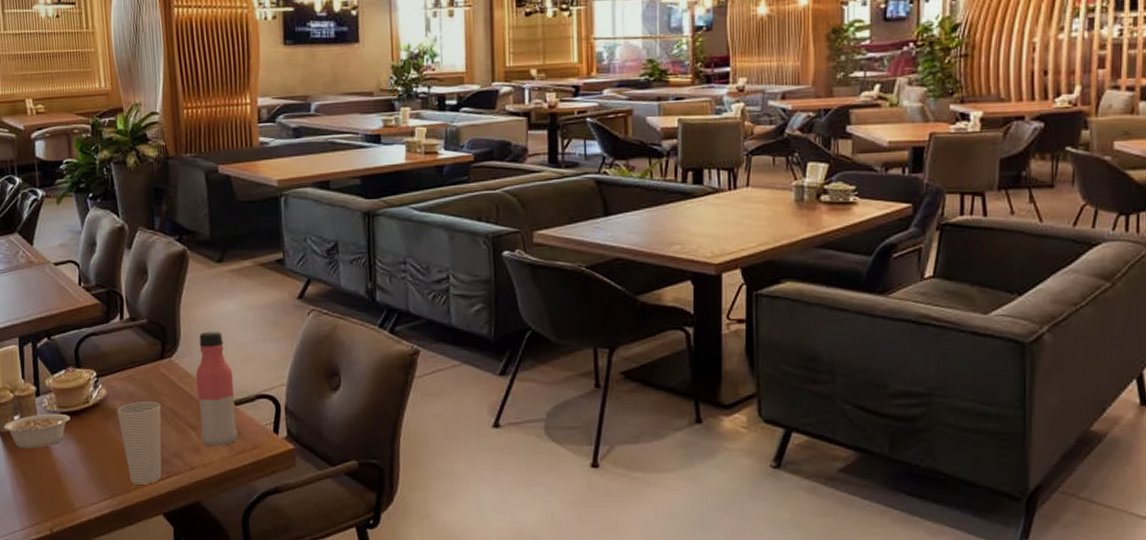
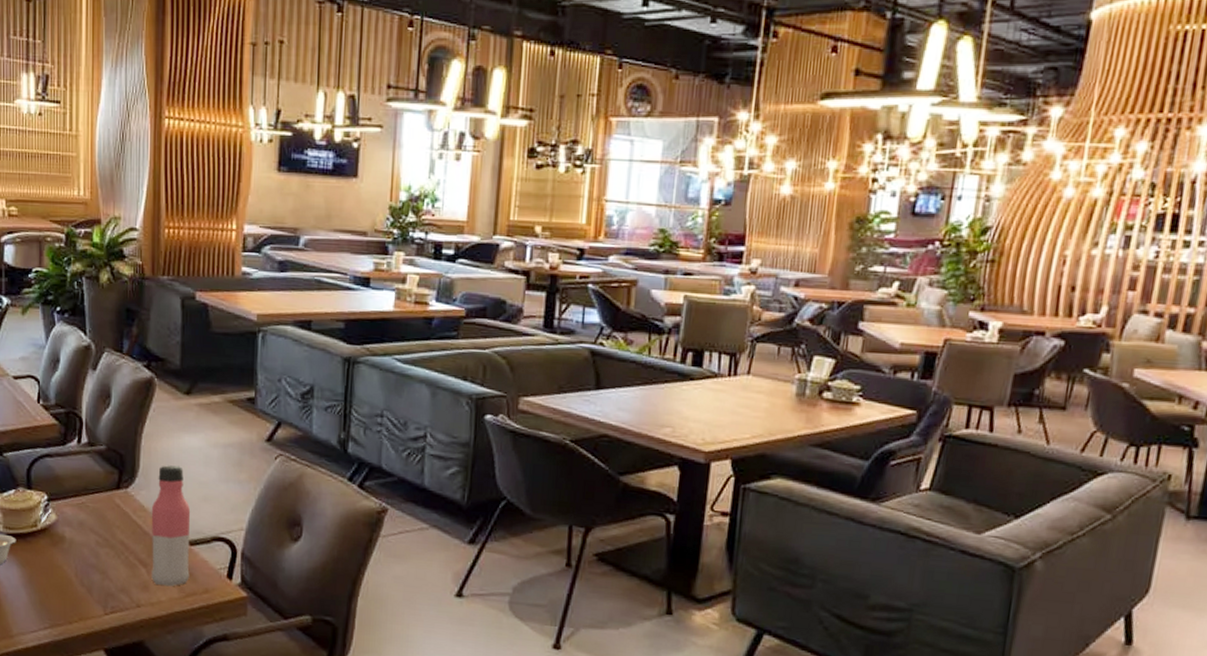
cup: present [116,400,162,484] -> none [65,530,113,618]

